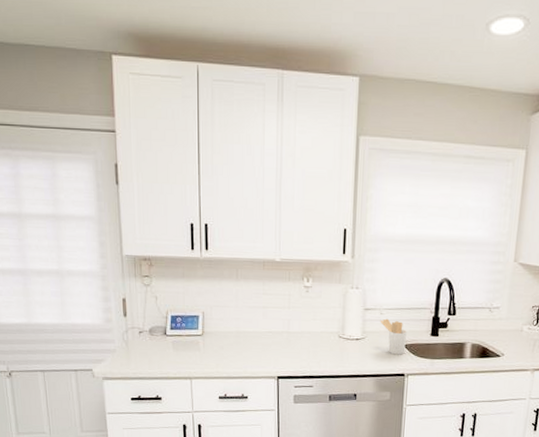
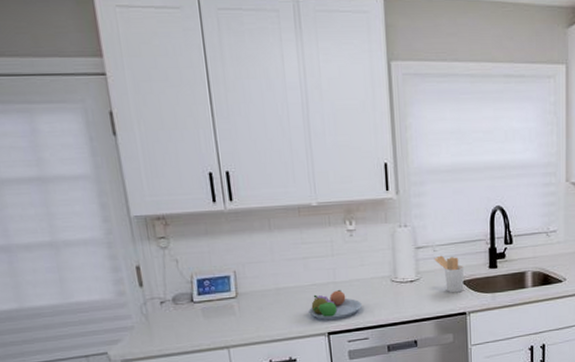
fruit bowl: none [263,338,310,367] -> present [309,289,362,321]

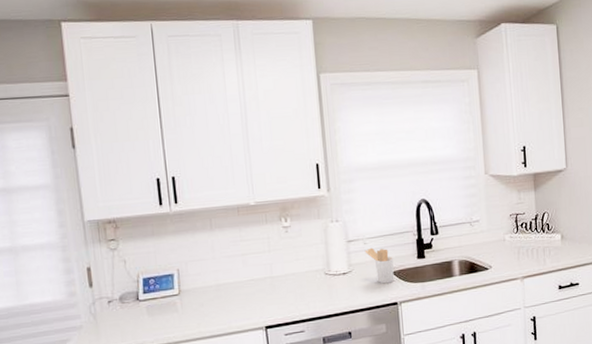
fruit bowl: present [309,289,362,321] -> none [247,283,297,315]

